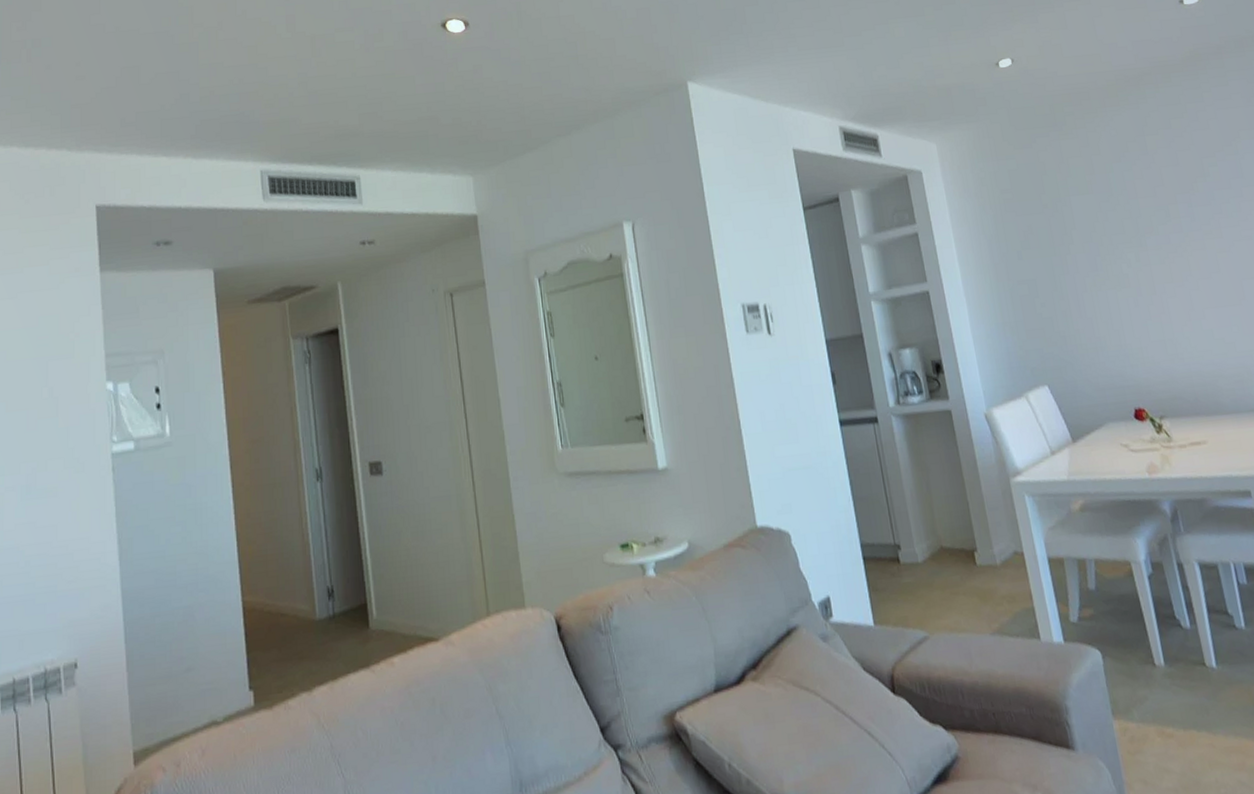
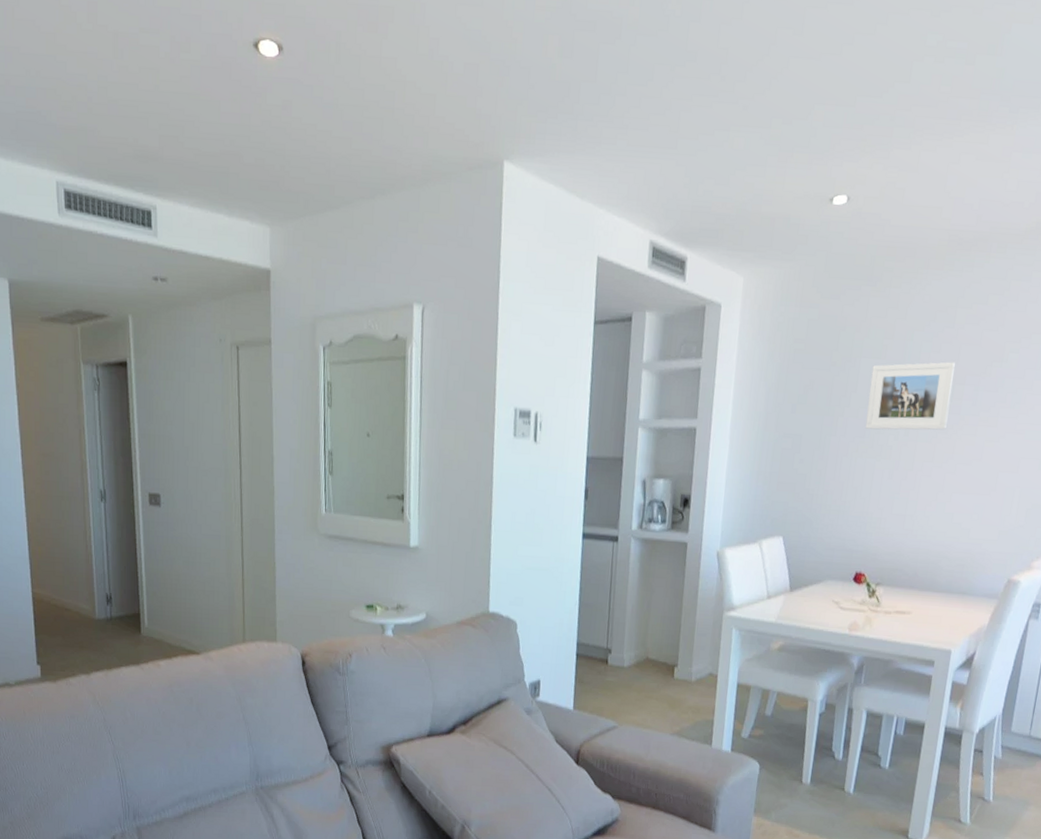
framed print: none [1083,184,1175,262] -> present [865,361,955,430]

